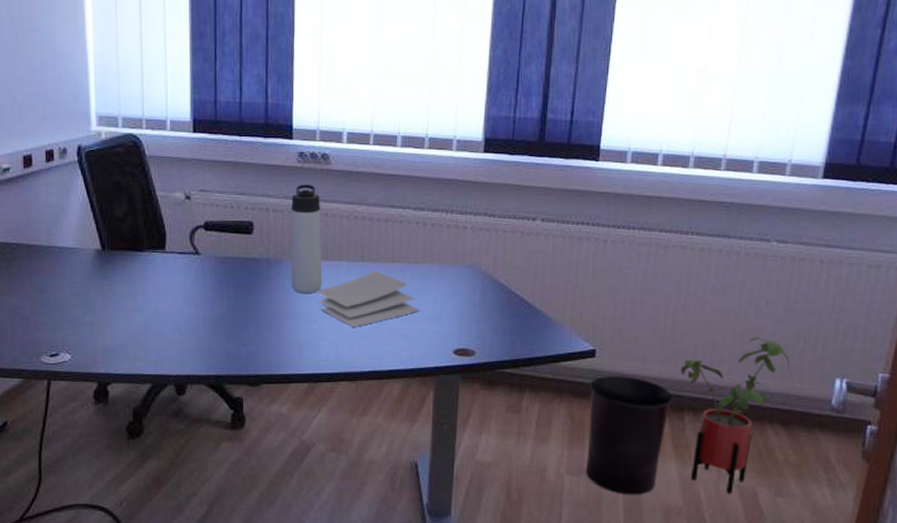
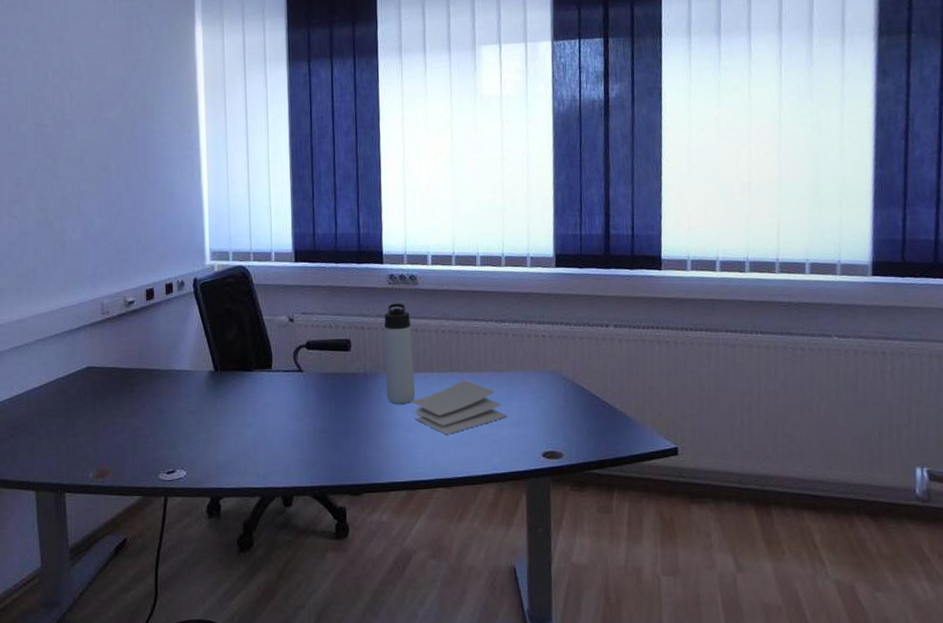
waste bin: present [586,376,674,495] -> none [675,472,759,594]
house plant: present [680,337,791,494] -> none [762,429,869,590]

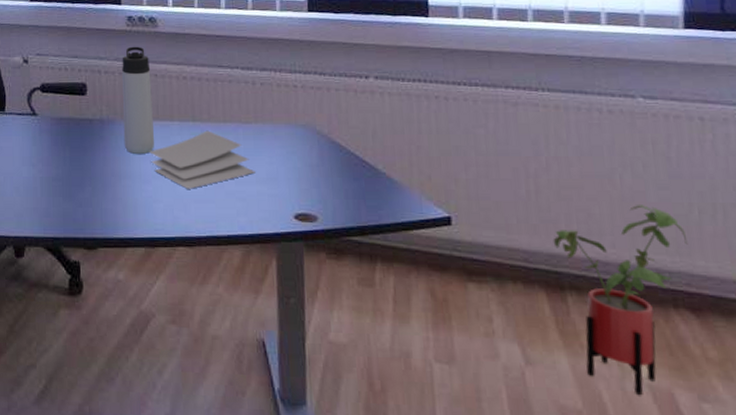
house plant: none [762,429,869,590] -> present [553,205,688,396]

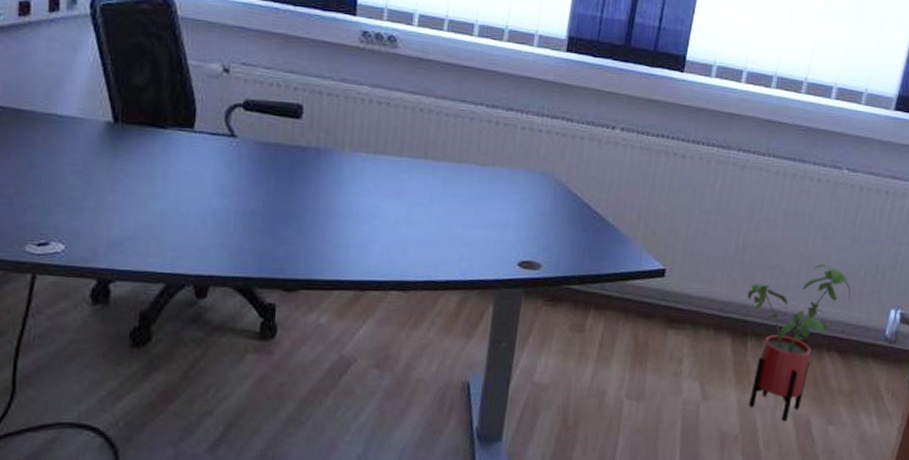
thermos bottle: present [122,46,155,154] -> none [341,67,383,191]
papers: present [148,130,255,189] -> none [369,170,485,231]

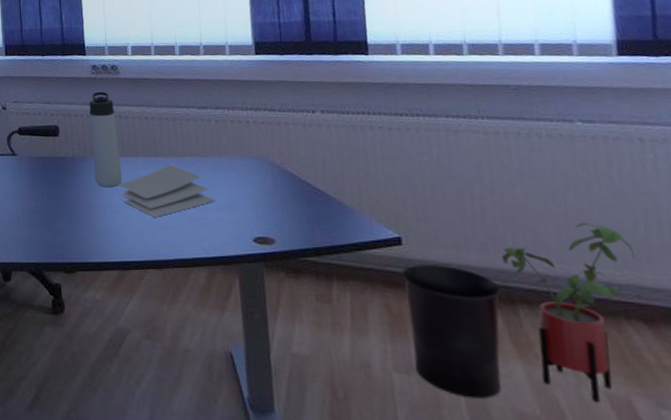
thermos bottle: none [341,67,383,191] -> present [89,91,123,187]
papers: none [369,170,485,231] -> present [117,164,215,217]
waste bin: none [646,297,739,421] -> present [401,265,502,399]

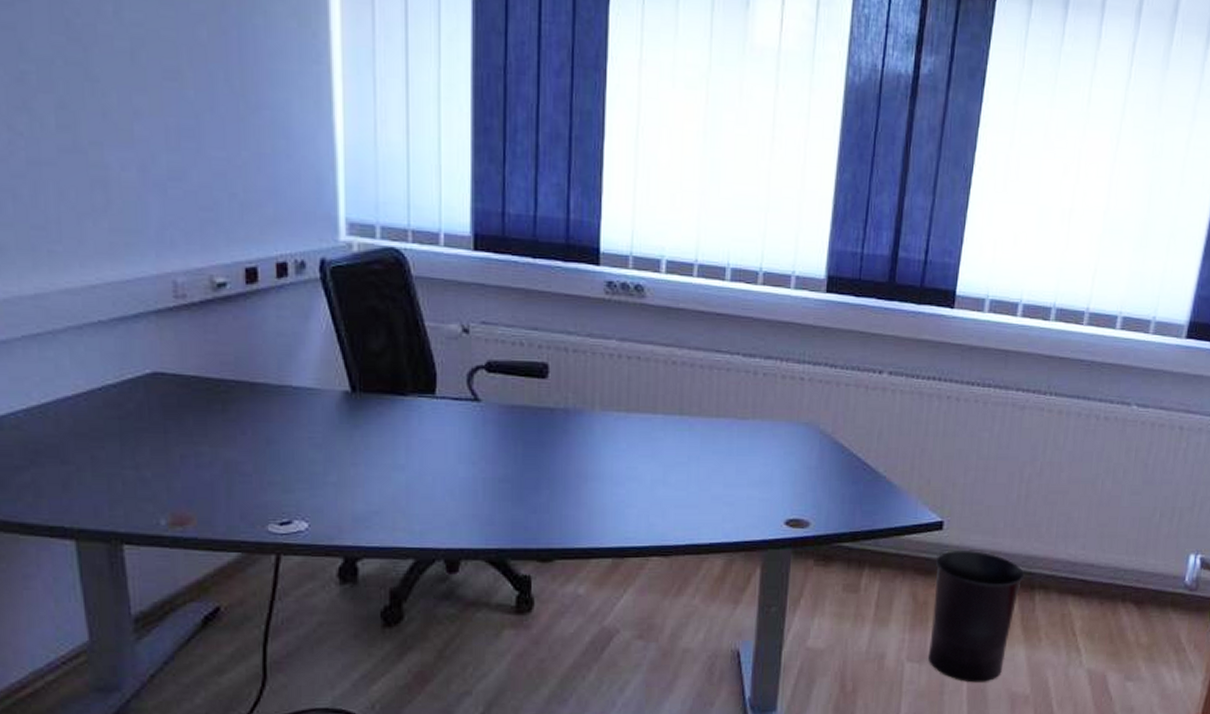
thermos bottle: present [89,91,123,187] -> none [593,320,633,452]
papers: present [117,164,215,217] -> none [623,426,747,493]
house plant: present [501,222,636,403] -> none [1032,509,1146,680]

